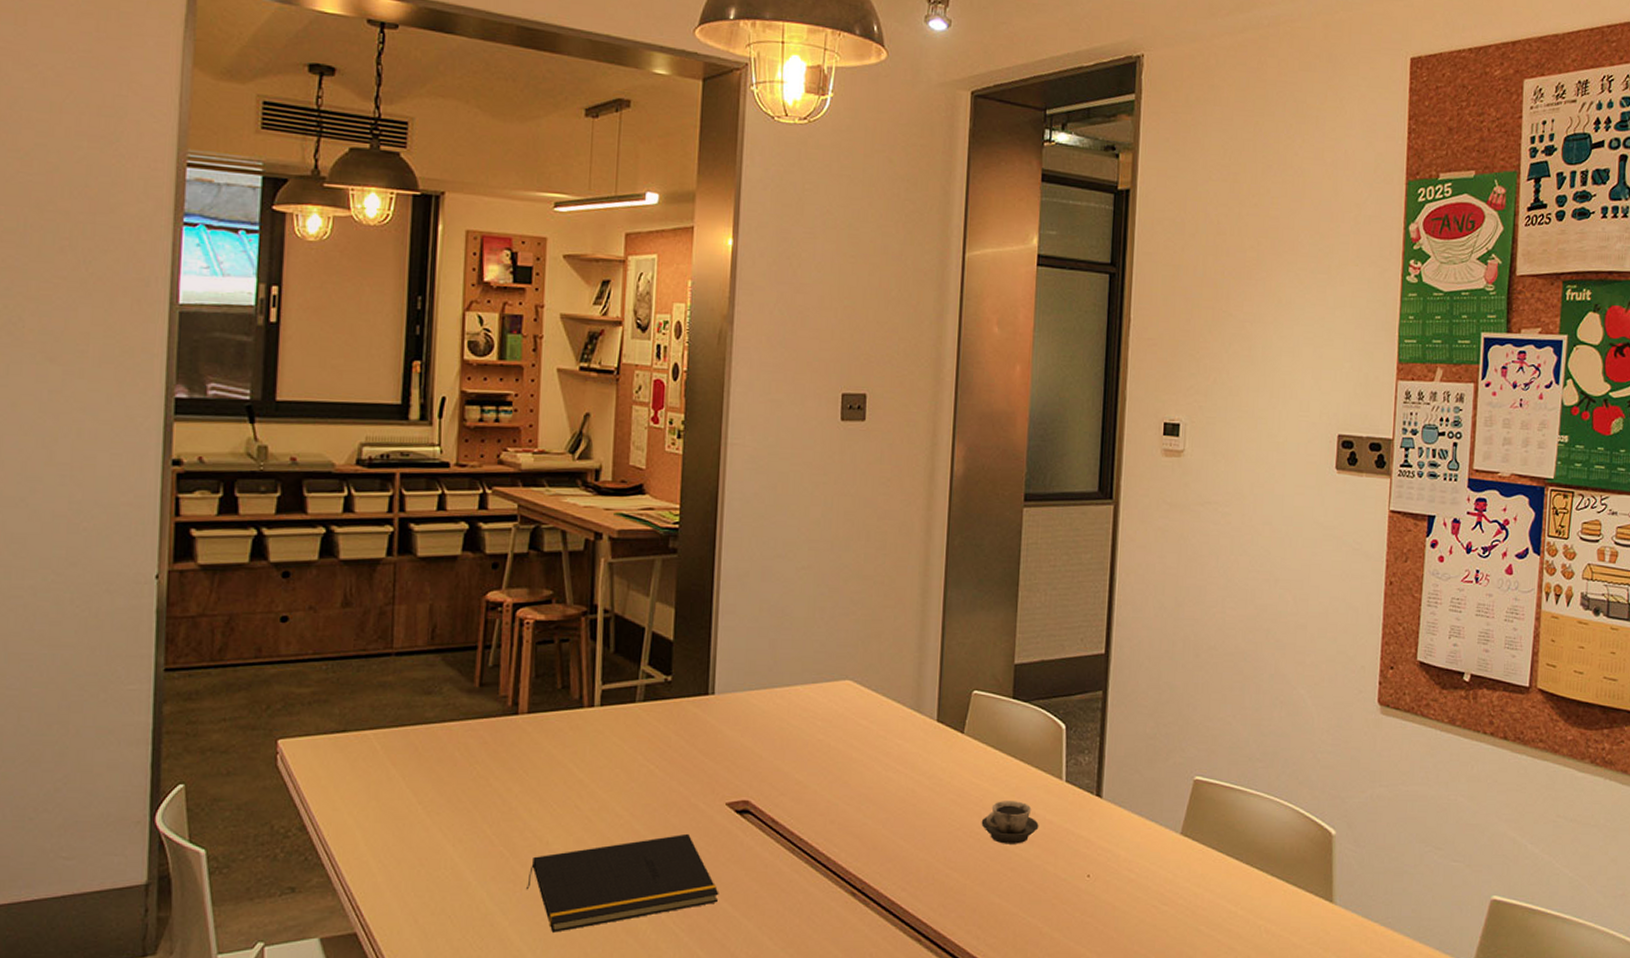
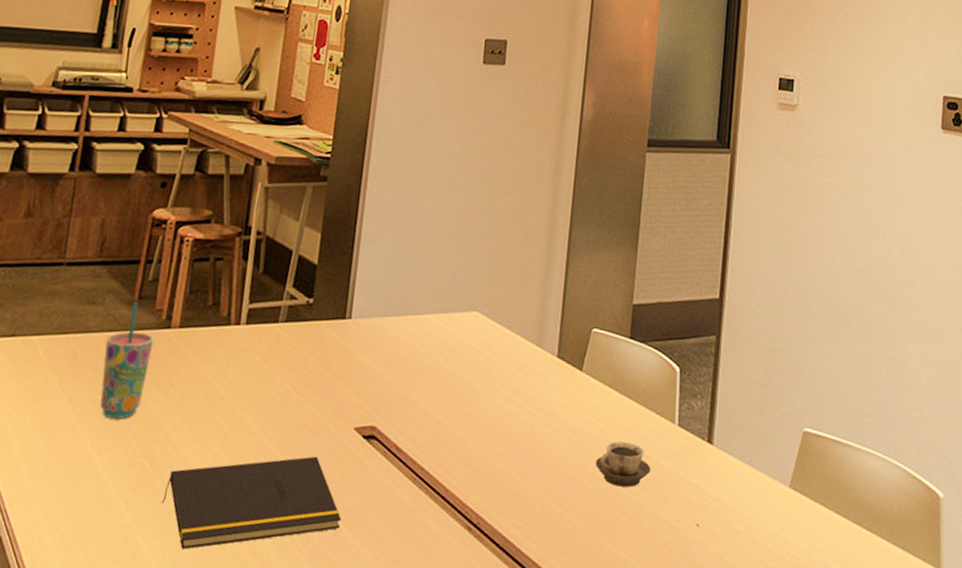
cup: none [448,690,501,810] -> present [100,302,154,420]

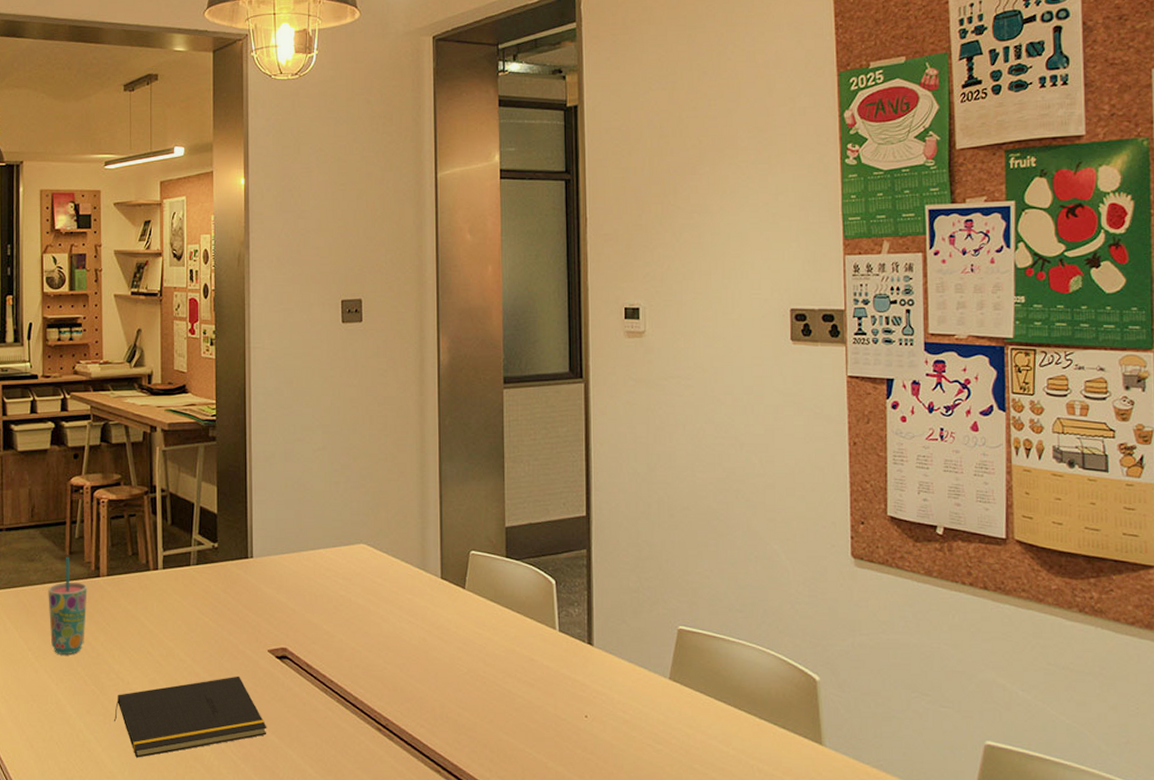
cup: present [595,441,651,488] -> none [486,648,538,687]

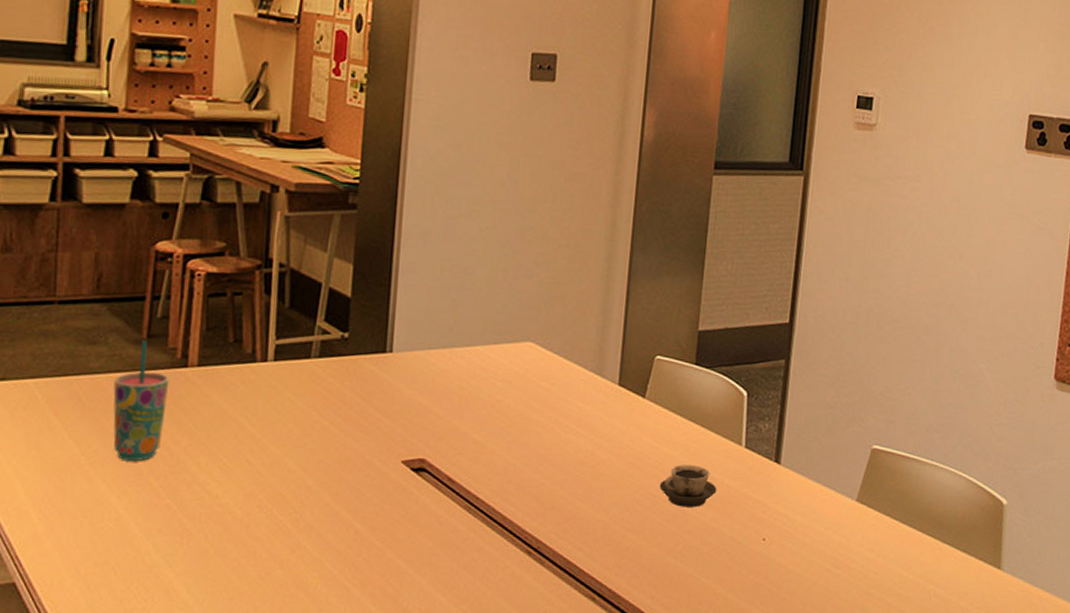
notepad: present [114,676,267,758] -> none [194,490,393,586]
cup: none [486,648,538,687] -> present [659,465,717,508]

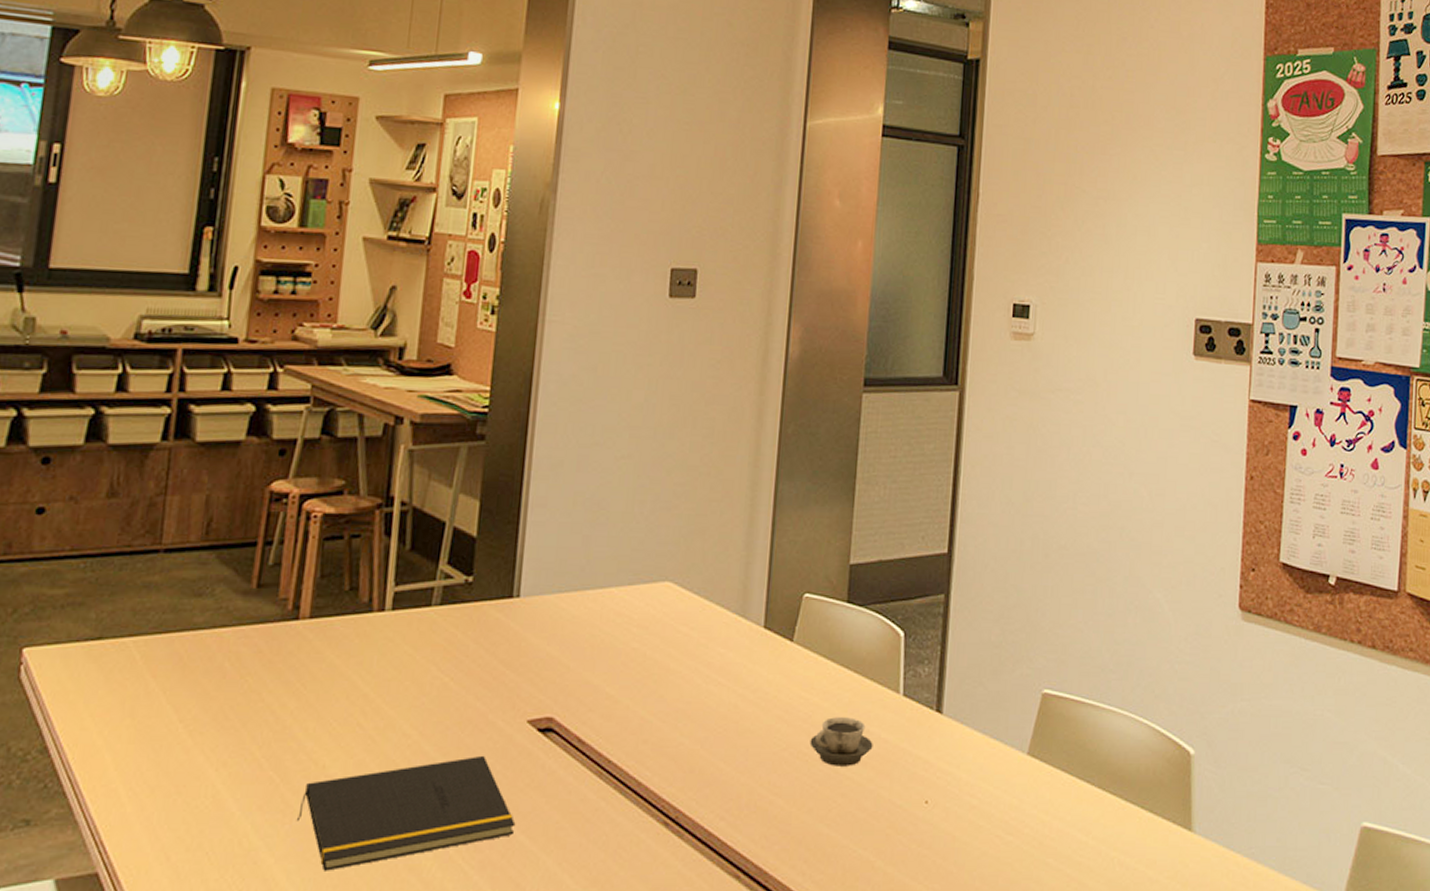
cup: present [113,341,170,462] -> none [215,591,279,729]
notepad: none [194,490,393,586] -> present [297,755,516,871]

